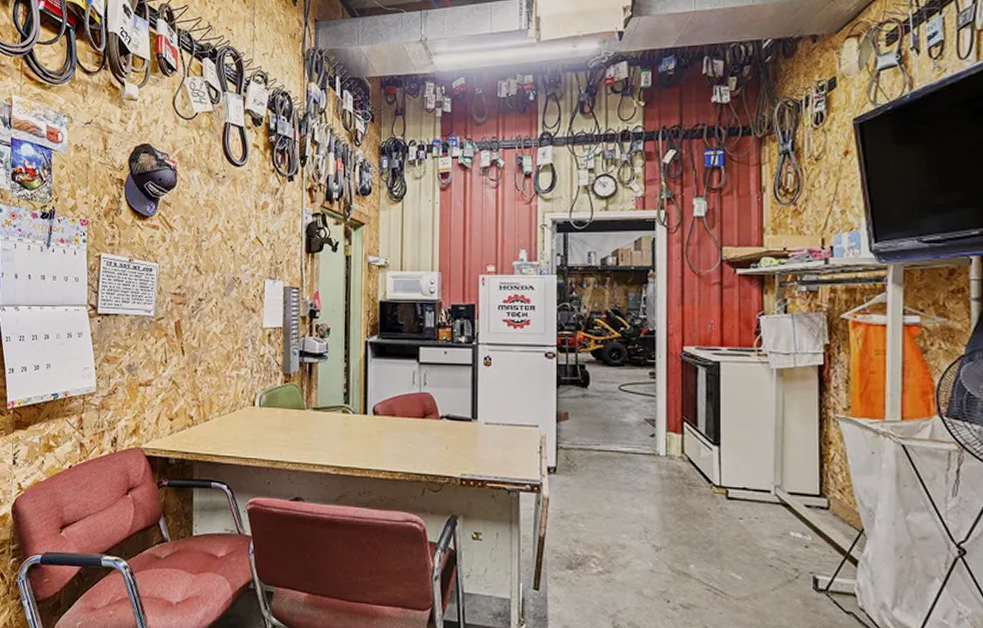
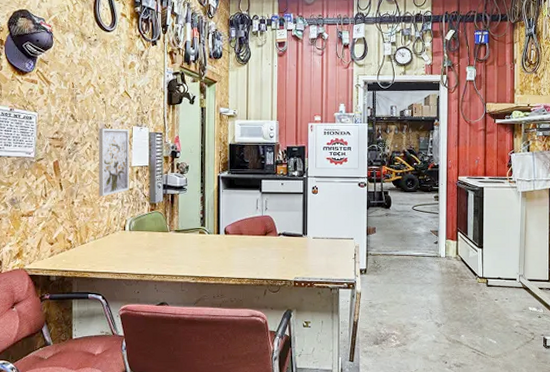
wall art: none [225,281,261,365] -> present [98,128,130,197]

